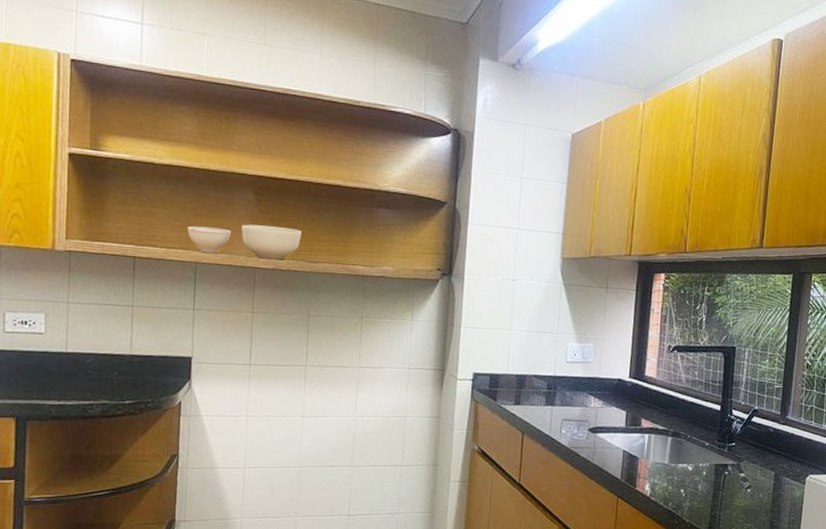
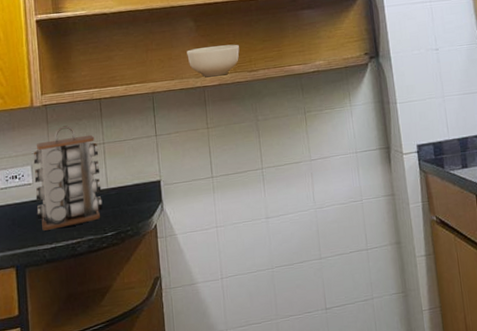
spice rack: none [46,278,126,387] -> present [33,125,103,231]
bowl: present [187,226,232,253] -> none [141,57,179,82]

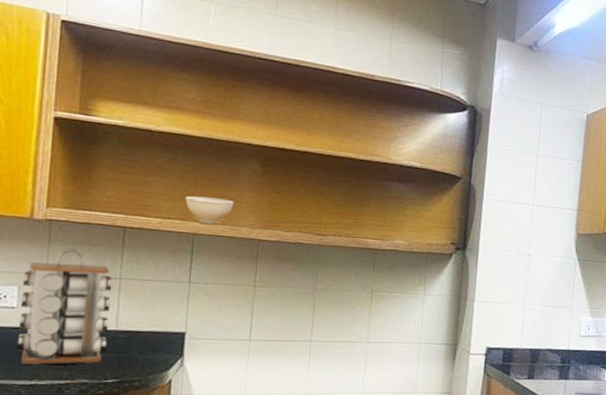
bowl: none [141,57,179,82] -> present [185,195,235,225]
bowl: present [187,44,240,77] -> none [245,195,310,232]

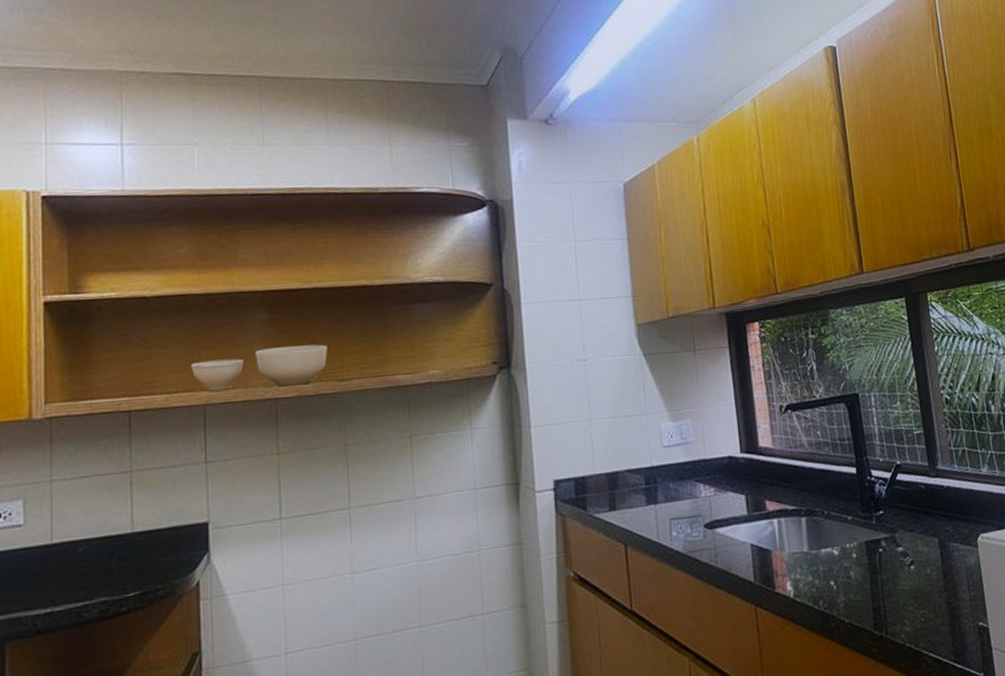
spice rack: present [16,248,113,366] -> none [27,446,124,590]
bowl: none [245,195,310,232] -> present [255,344,328,387]

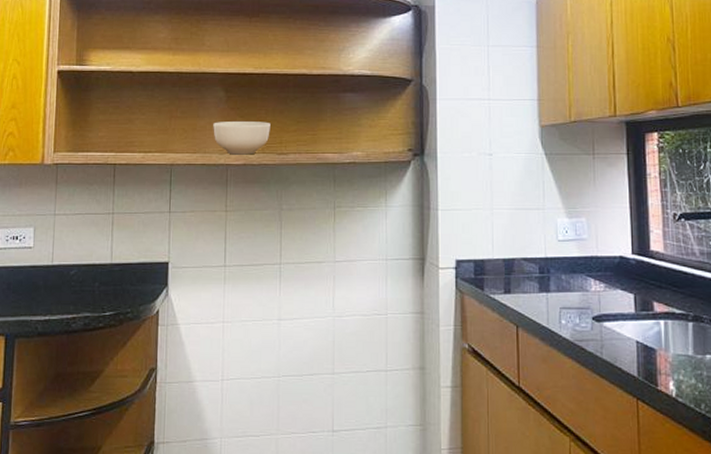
bowl: present [190,358,244,391] -> none [162,128,204,153]

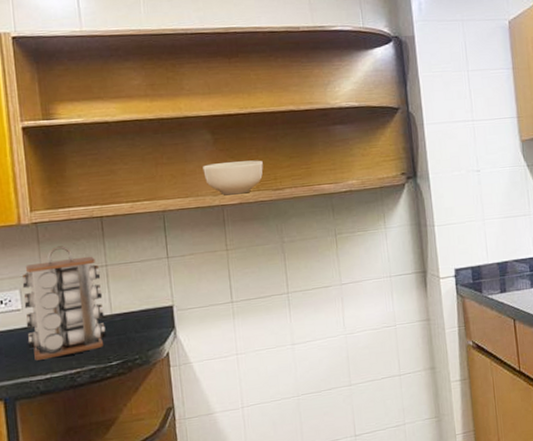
spice rack: none [33,189,107,301] -> present [21,246,106,361]

